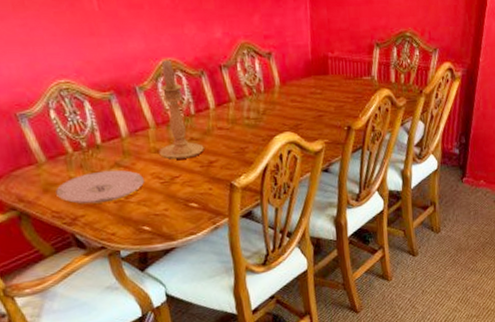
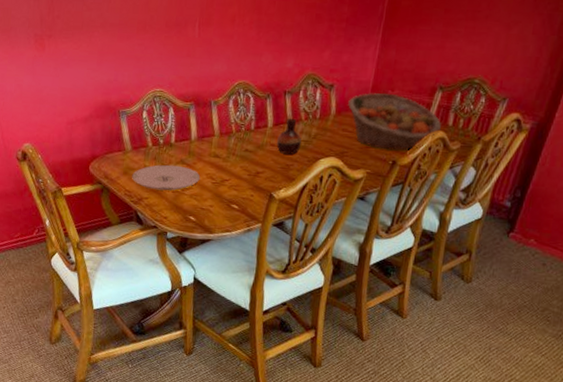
candle holder: present [159,58,204,160] -> none [217,80,255,166]
vase: none [224,95,252,137] -> present [276,118,302,155]
fruit basket: none [291,56,385,116] -> present [348,93,441,151]

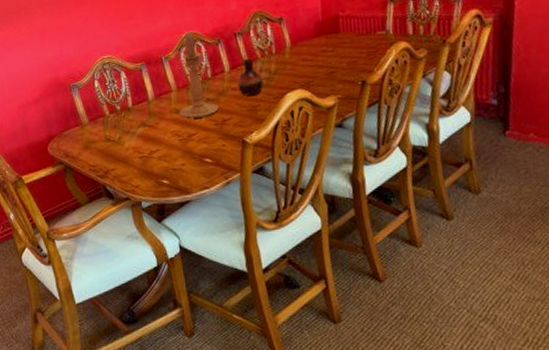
plate: present [132,164,201,191] -> none [94,129,166,160]
candle holder: none [217,80,255,166] -> present [179,31,219,119]
fruit basket: present [348,93,441,151] -> none [301,15,402,72]

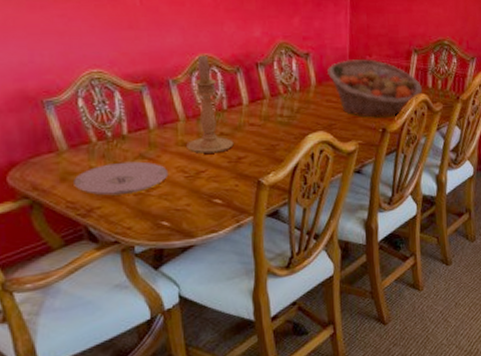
plate: none [94,129,166,160] -> present [74,161,169,196]
vase: present [237,58,263,96] -> none [256,92,284,133]
fruit basket: none [301,15,402,72] -> present [328,60,422,118]

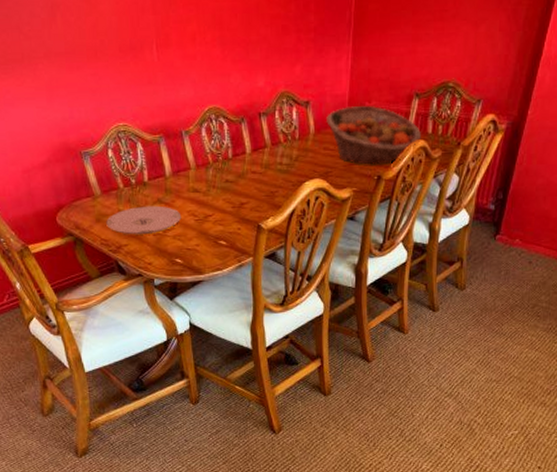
candle holder: present [186,53,234,154] -> none [197,105,237,199]

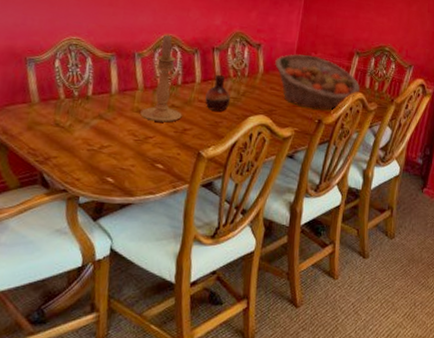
plate: present [106,205,182,235] -> none [38,119,121,149]
candle holder: none [197,105,237,199] -> present [140,34,182,123]
vase: none [258,141,283,181] -> present [205,74,230,112]

